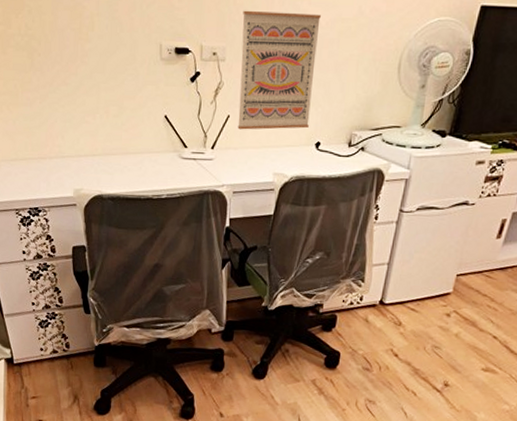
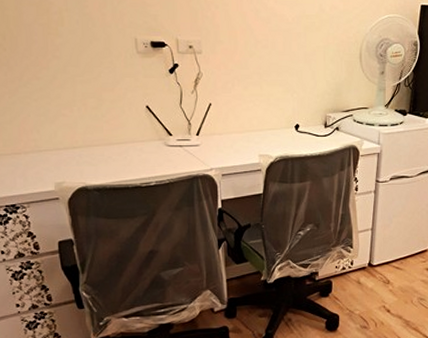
wall art: present [237,10,321,130] -> none [214,7,287,116]

